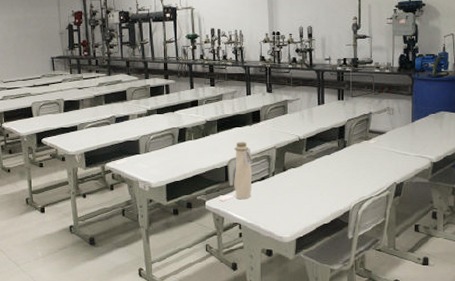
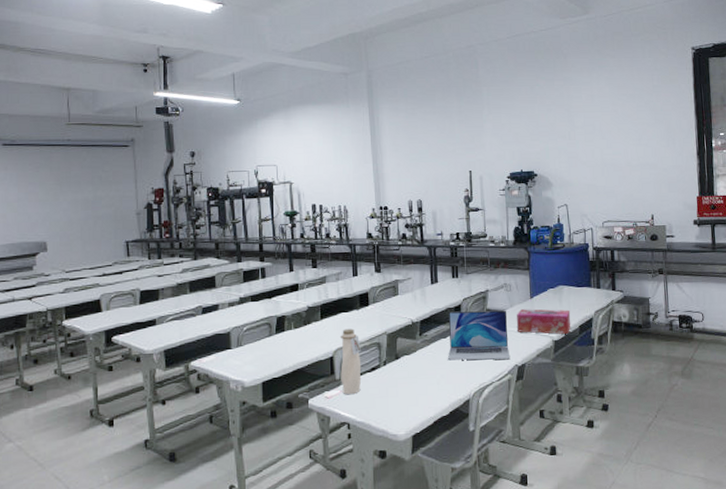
laptop: none [330,131,389,178] -> present [447,310,510,361]
tissue box: none [397,132,450,157] -> present [516,309,571,334]

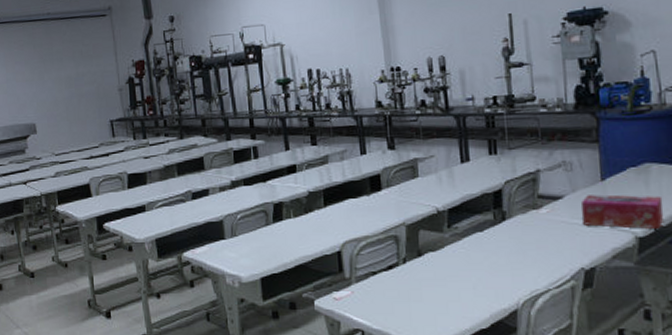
water bottle: present [340,328,362,395] -> none [347,218,377,297]
laptop: present [447,310,510,361] -> none [485,196,572,261]

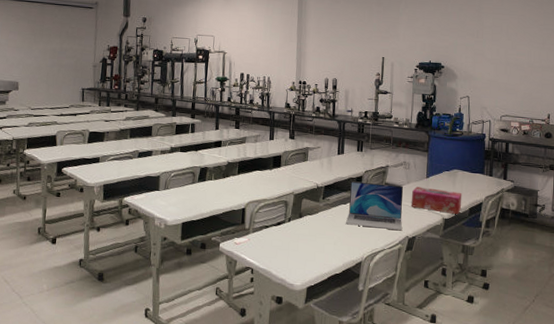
laptop: none [485,196,572,261] -> present [345,181,404,231]

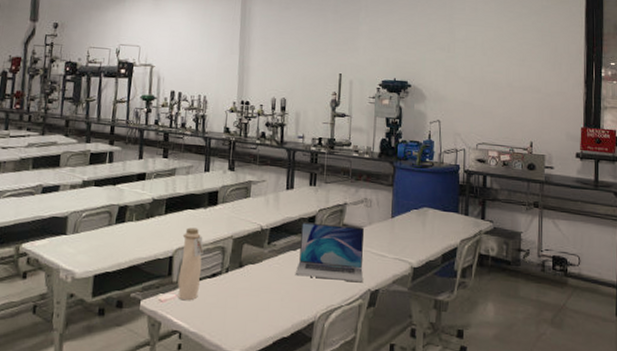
water bottle: none [249,185,270,244] -> present [178,227,204,301]
tissue box: present [411,187,462,214] -> none [373,228,434,261]

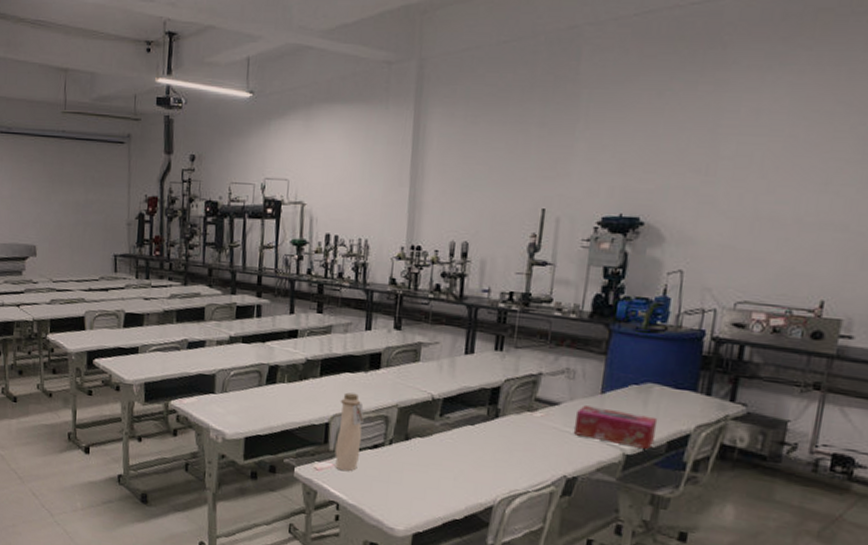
laptop: present [295,222,365,283] -> none [471,392,564,468]
tissue box: none [373,228,434,261] -> present [573,405,658,449]

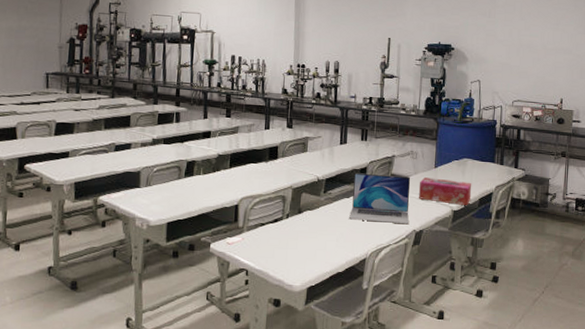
water bottle: present [335,392,364,472] -> none [243,179,266,243]
laptop: none [471,392,564,468] -> present [348,172,411,225]

